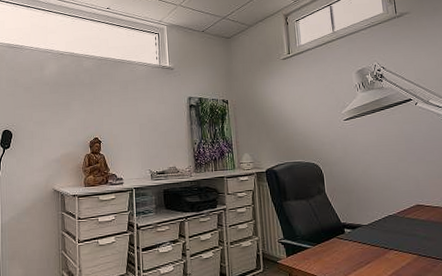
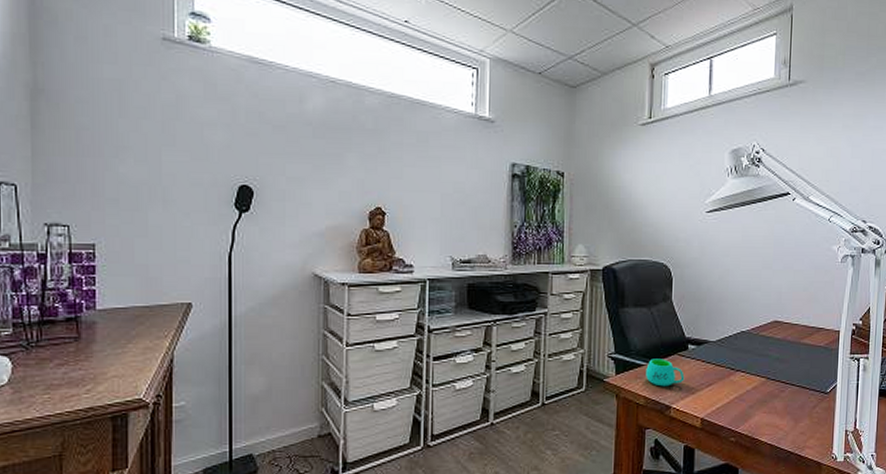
mug: none [311,241,346,266] -> present [646,358,685,387]

